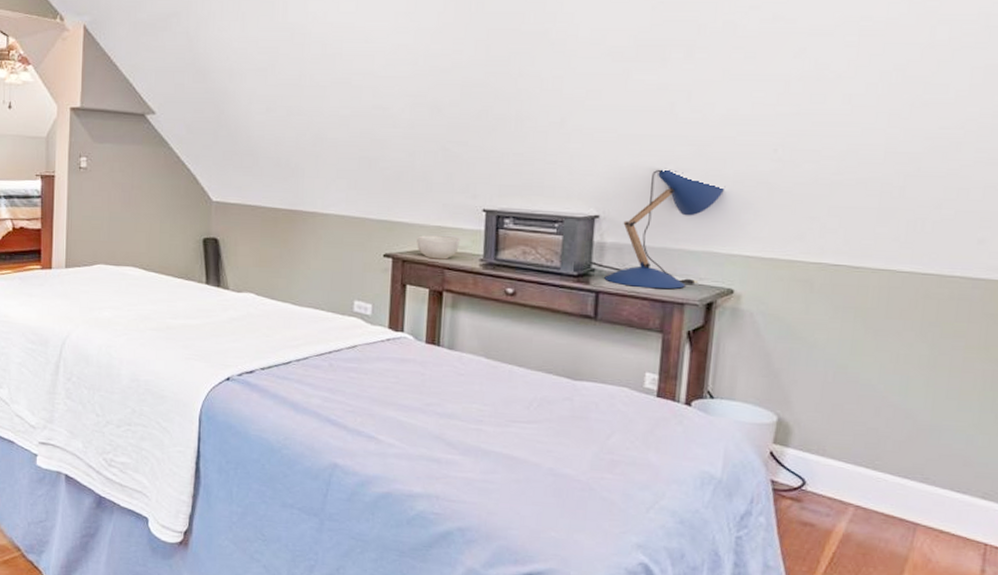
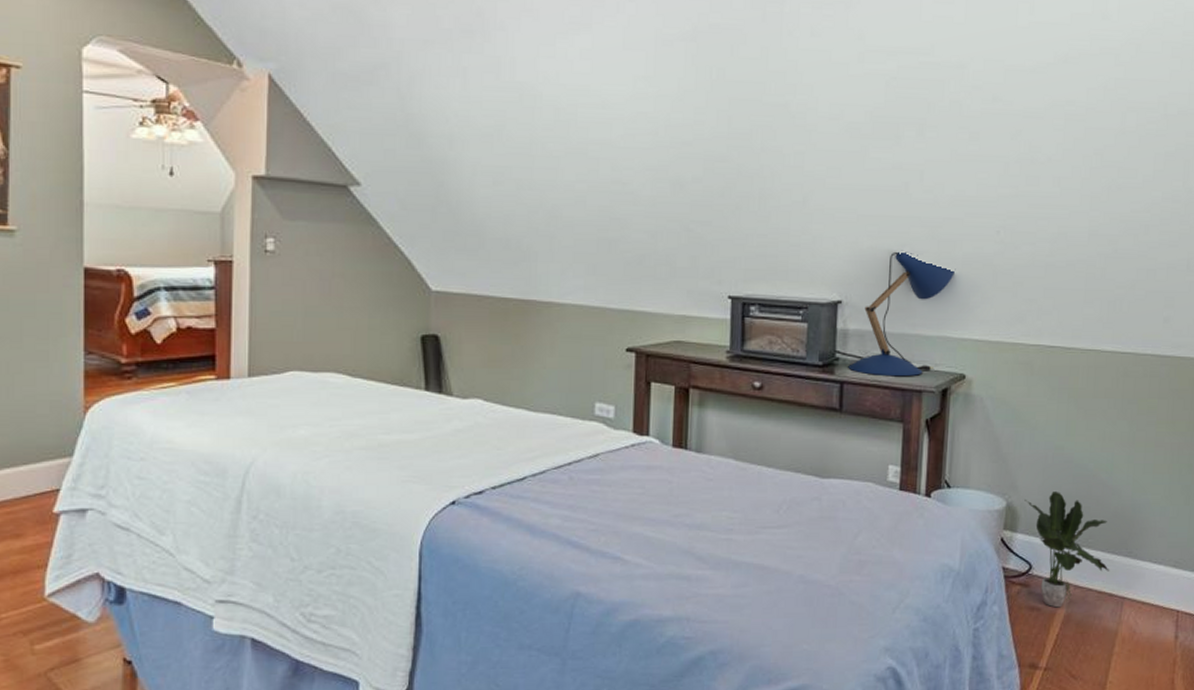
bowl: present [416,235,461,261] -> none [660,326,706,354]
potted plant: none [799,409,900,526] -> present [1024,490,1109,608]

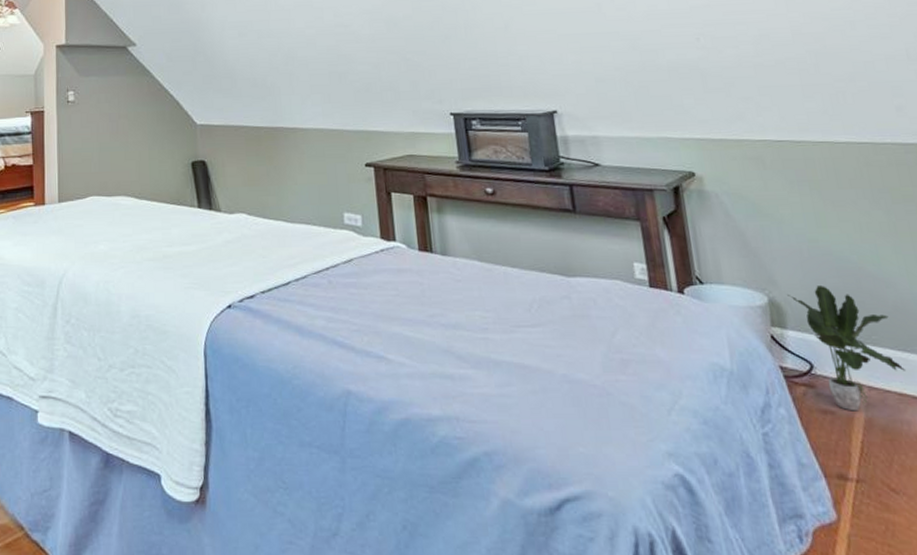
desk lamp: present [848,250,956,377] -> none [574,62,663,178]

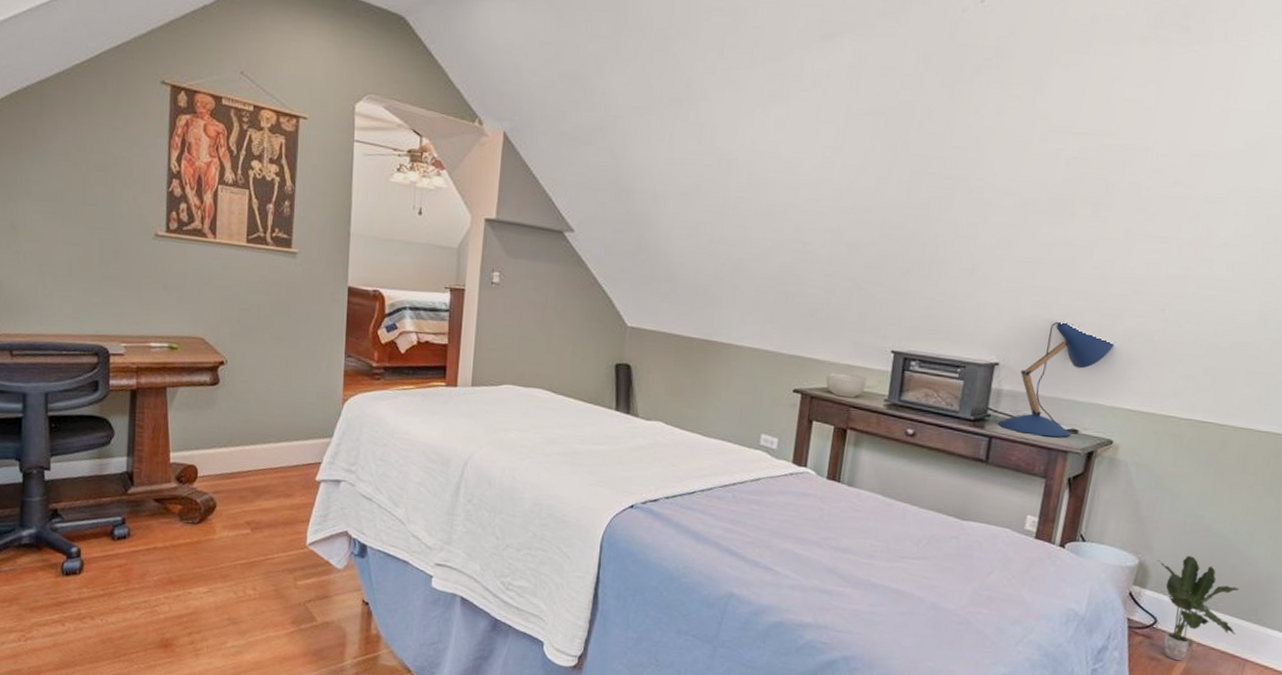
bowl: none [393,141,435,166] -> present [825,372,868,399]
desk lamp: none [574,62,663,178] -> present [998,320,1116,438]

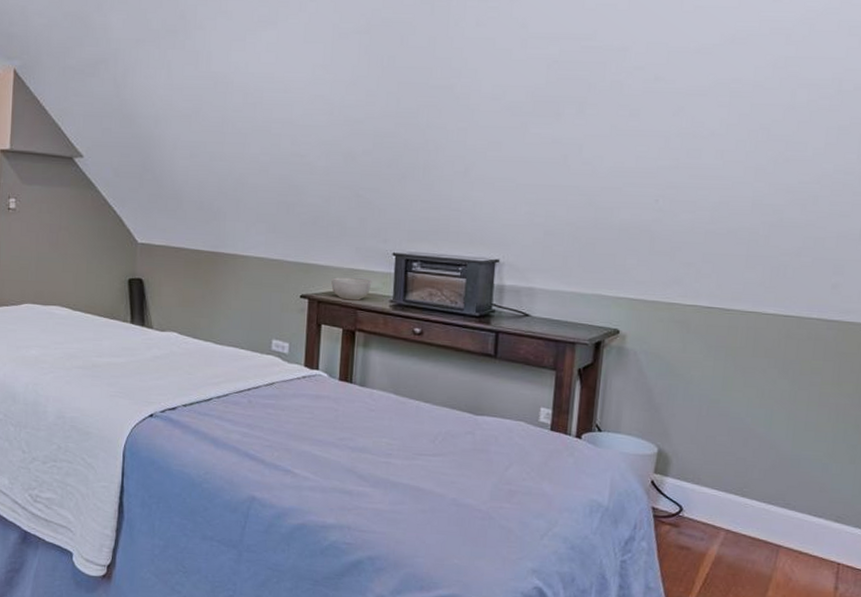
desk lamp: present [998,320,1116,438] -> none [503,216,613,330]
potted plant: present [1157,555,1240,661] -> none [676,441,765,549]

